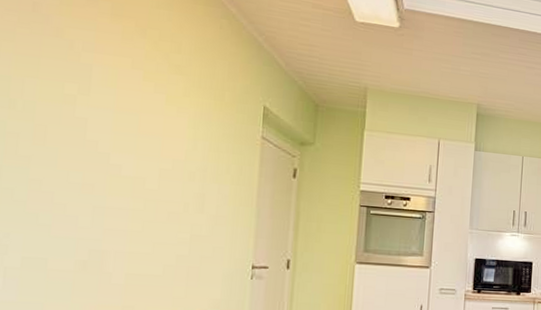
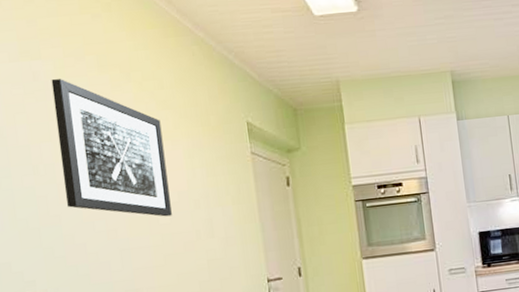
wall art: none [40,15,170,183] -> present [51,79,172,217]

